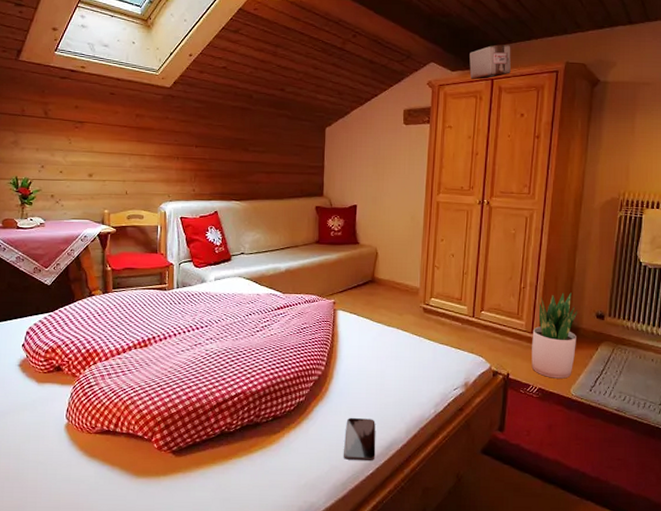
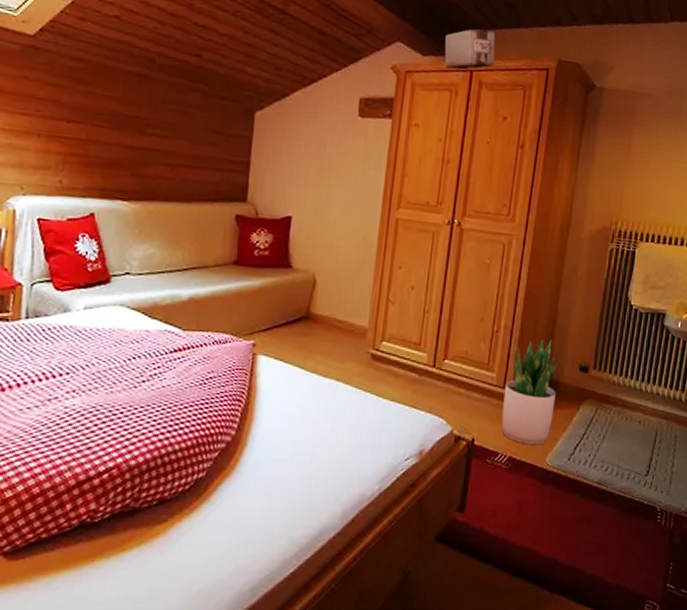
smartphone: present [344,417,376,462] -> none [255,498,301,557]

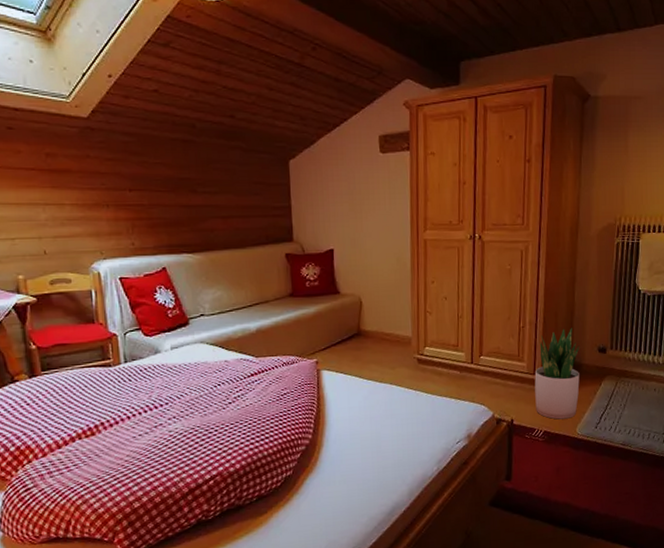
box: present [444,28,496,70] -> none [449,56,495,97]

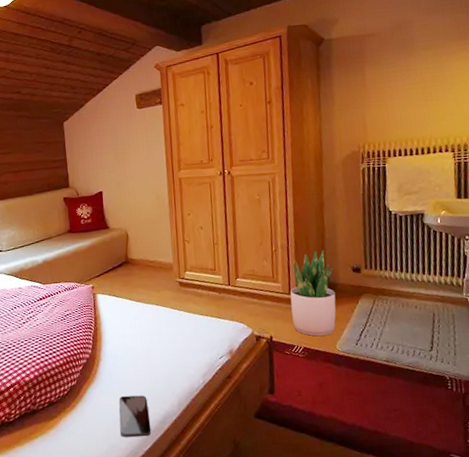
smartphone: none [341,485,377,532] -> present [119,395,152,437]

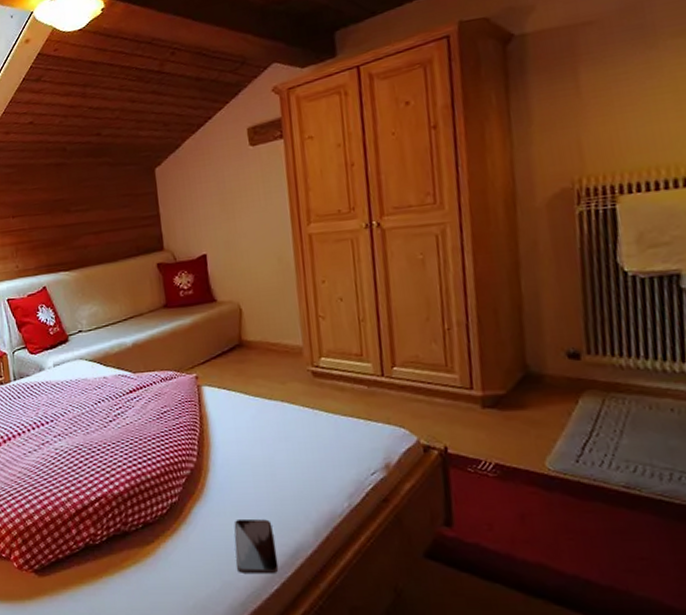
planter: present [290,249,336,337] -> none [472,327,544,449]

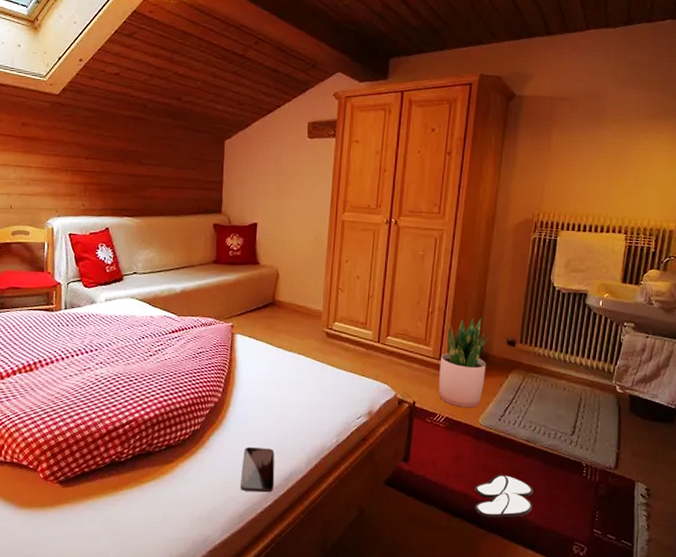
planter: none [472,327,544,449] -> present [438,317,488,408]
slippers: none [557,537,656,597] -> present [474,475,533,518]

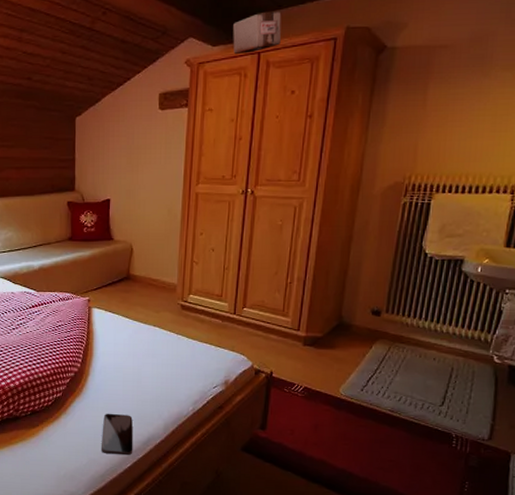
box: none [378,54,423,91] -> present [233,11,282,54]
planter: present [438,317,488,408] -> none [297,287,351,378]
slippers: present [474,475,533,518] -> none [334,444,397,485]

